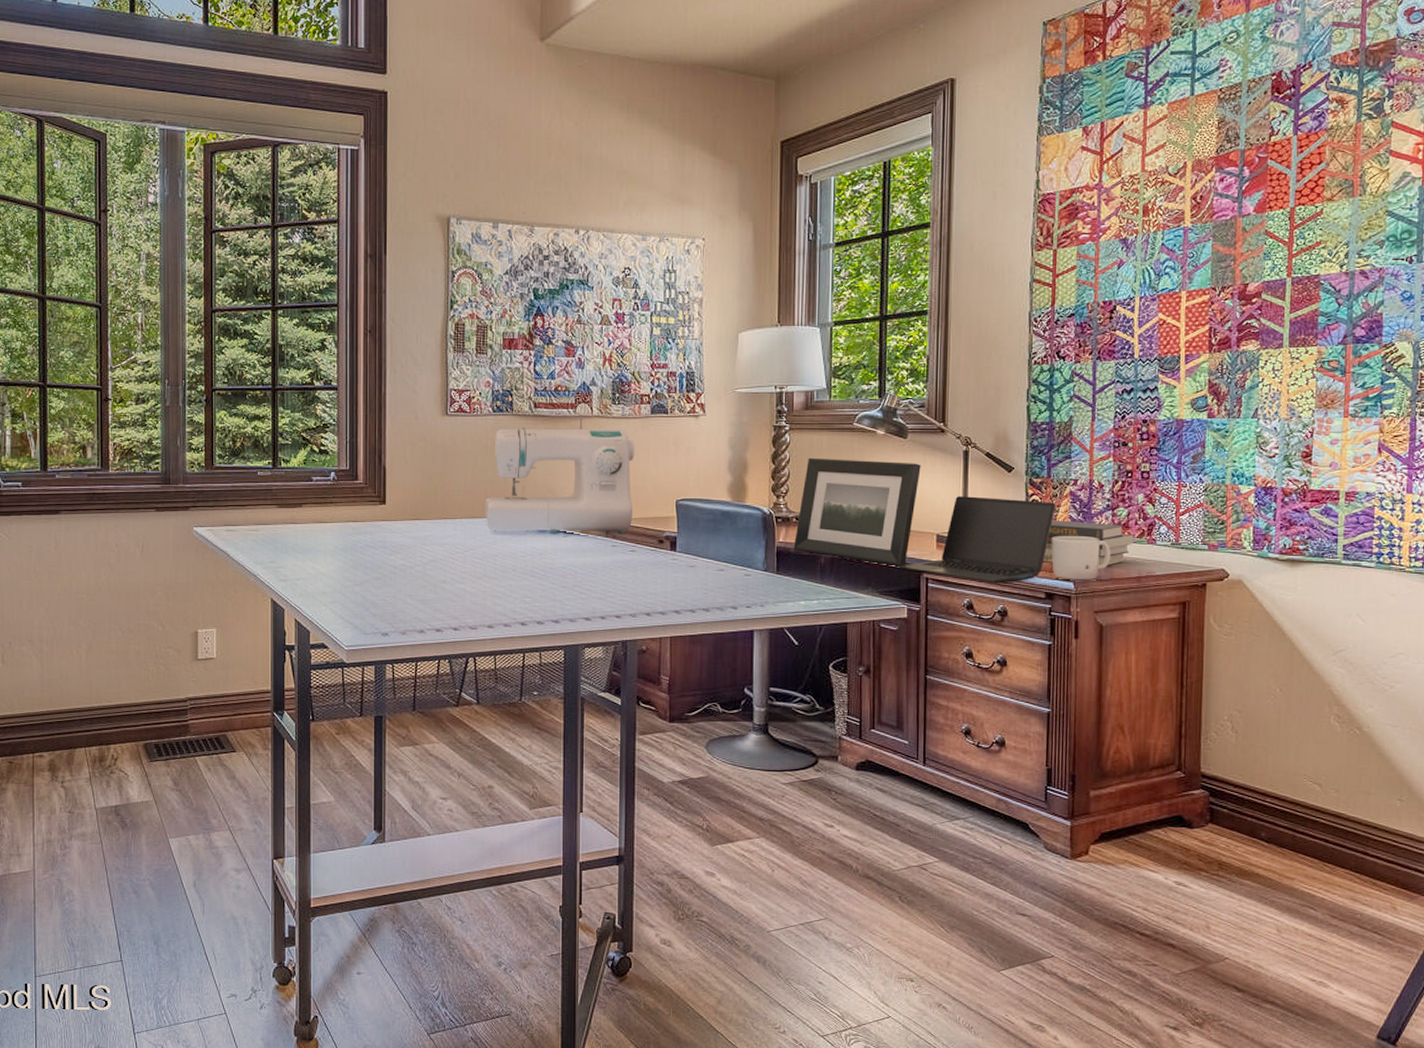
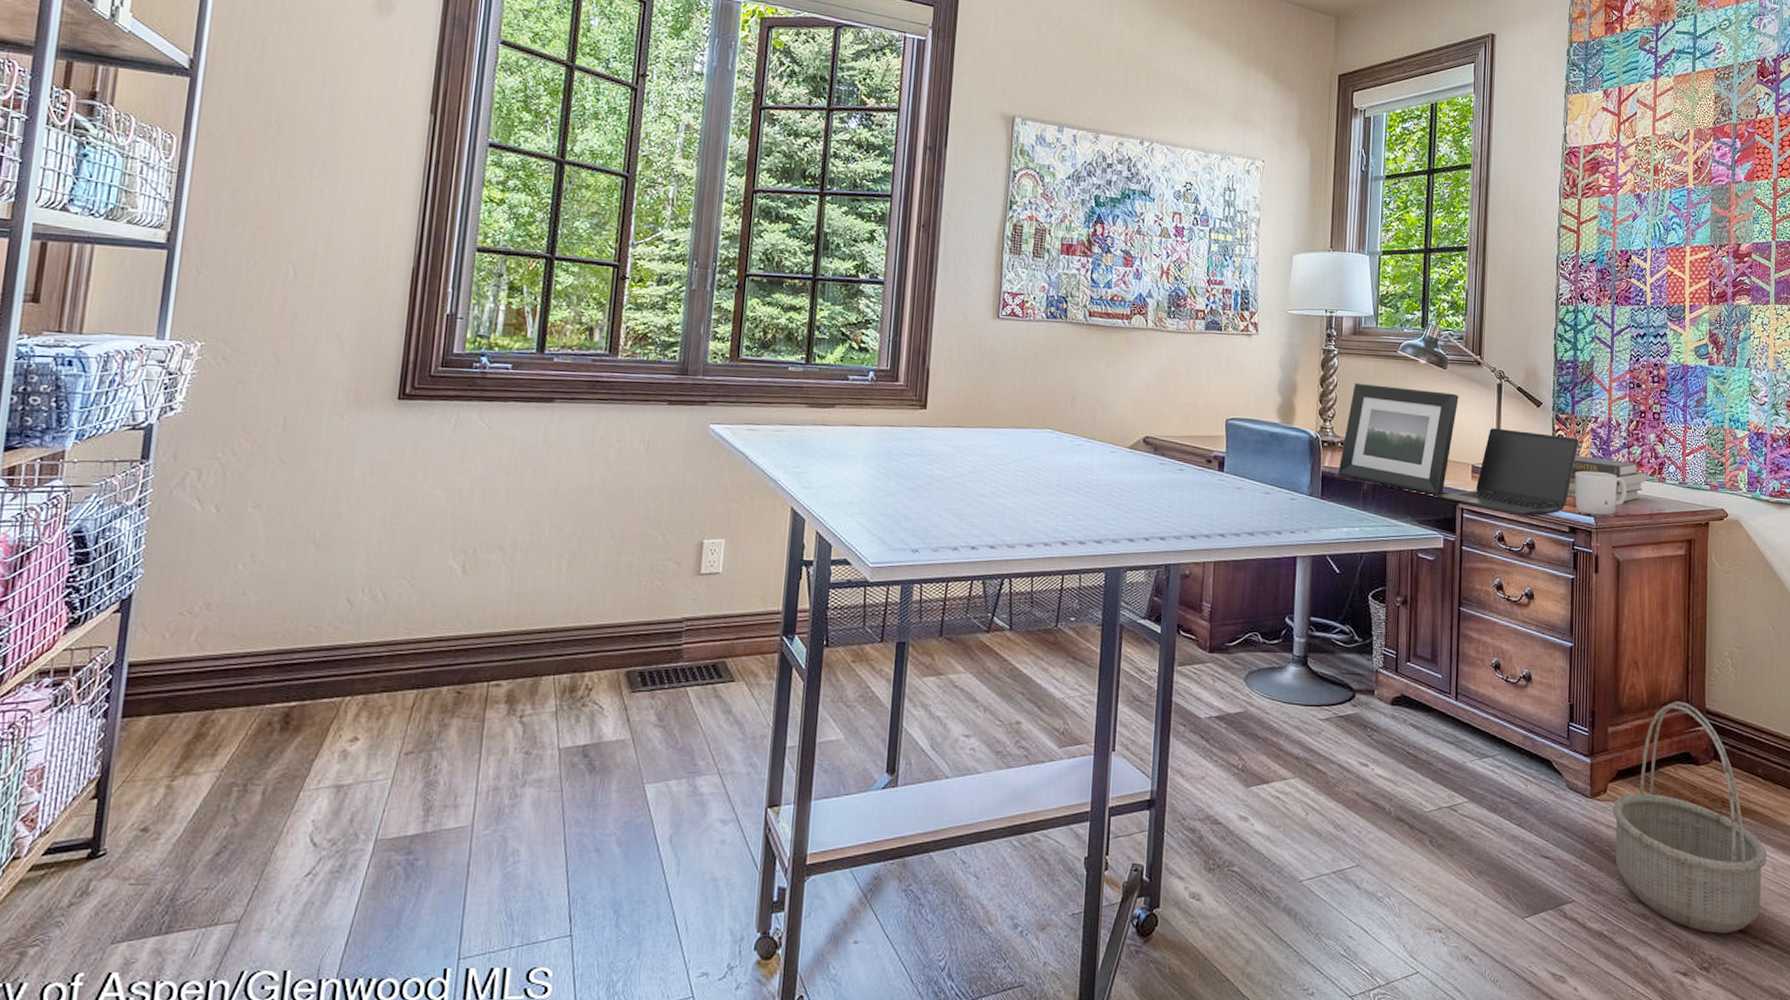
sewing machine: present [485,413,634,534] -> none [1031,325,1188,452]
basket: none [1095,765,1271,992] -> present [1612,701,1767,934]

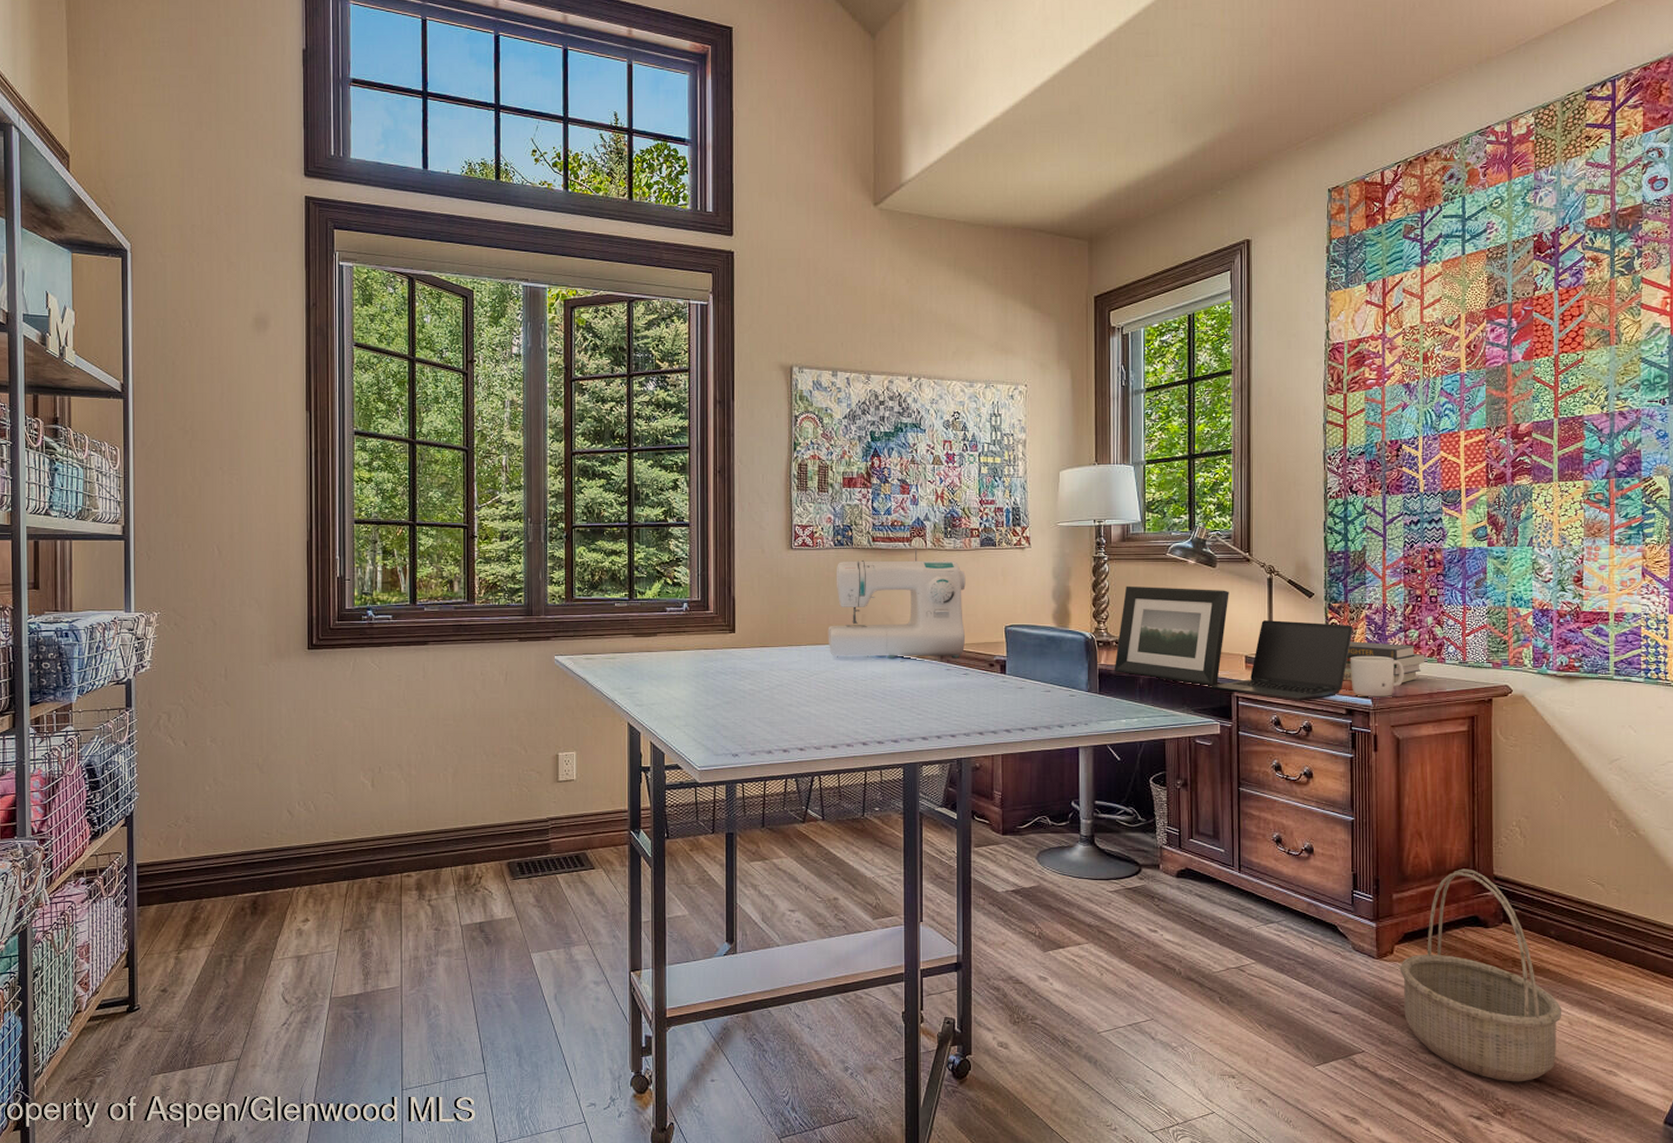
sewing machine: none [1031,325,1188,452] -> present [828,546,966,659]

